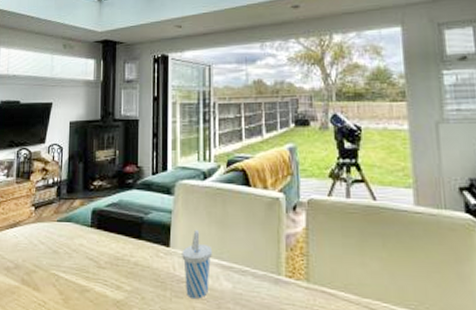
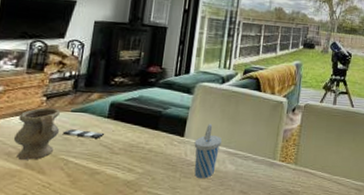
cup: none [10,218,90,275] -> present [13,107,105,160]

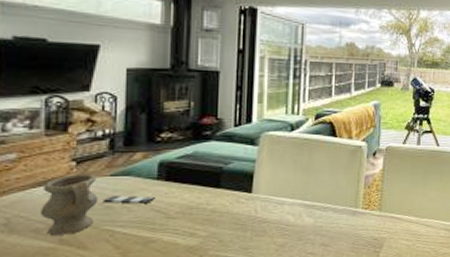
cup: present [194,123,222,178] -> none [264,175,296,235]

